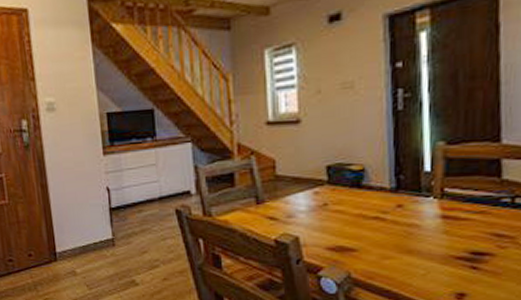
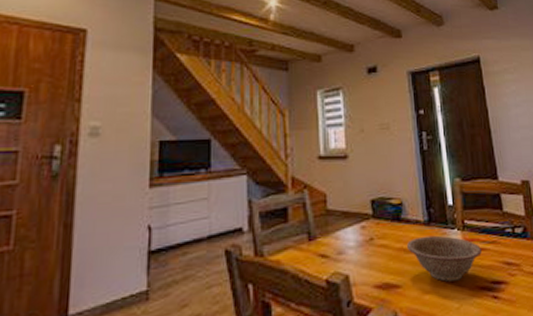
decorative bowl: none [366,203,463,249] -> present [406,235,482,282]

